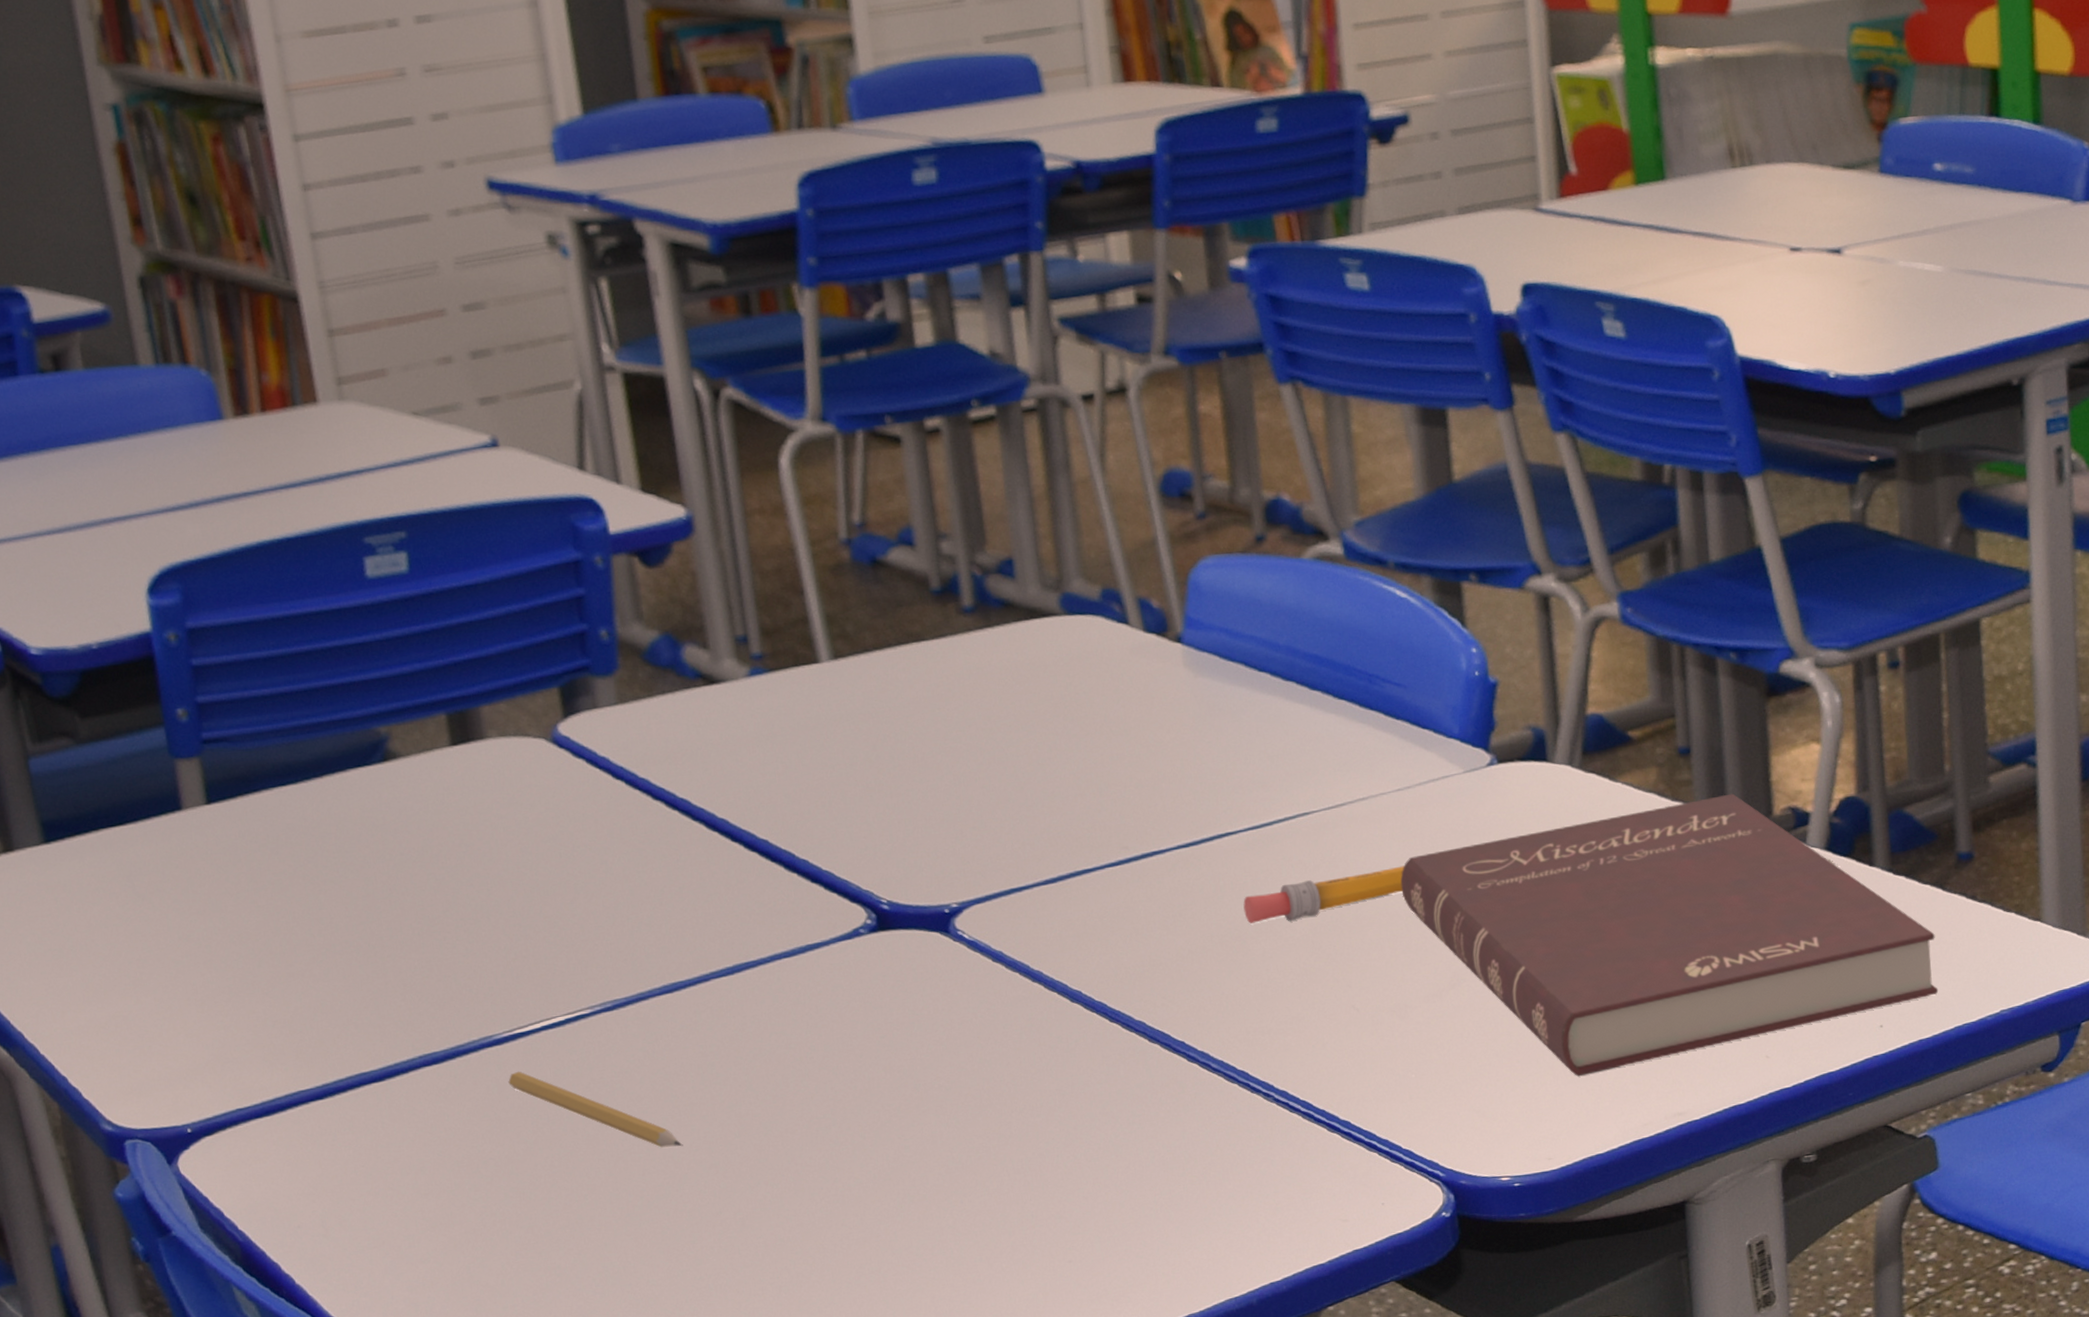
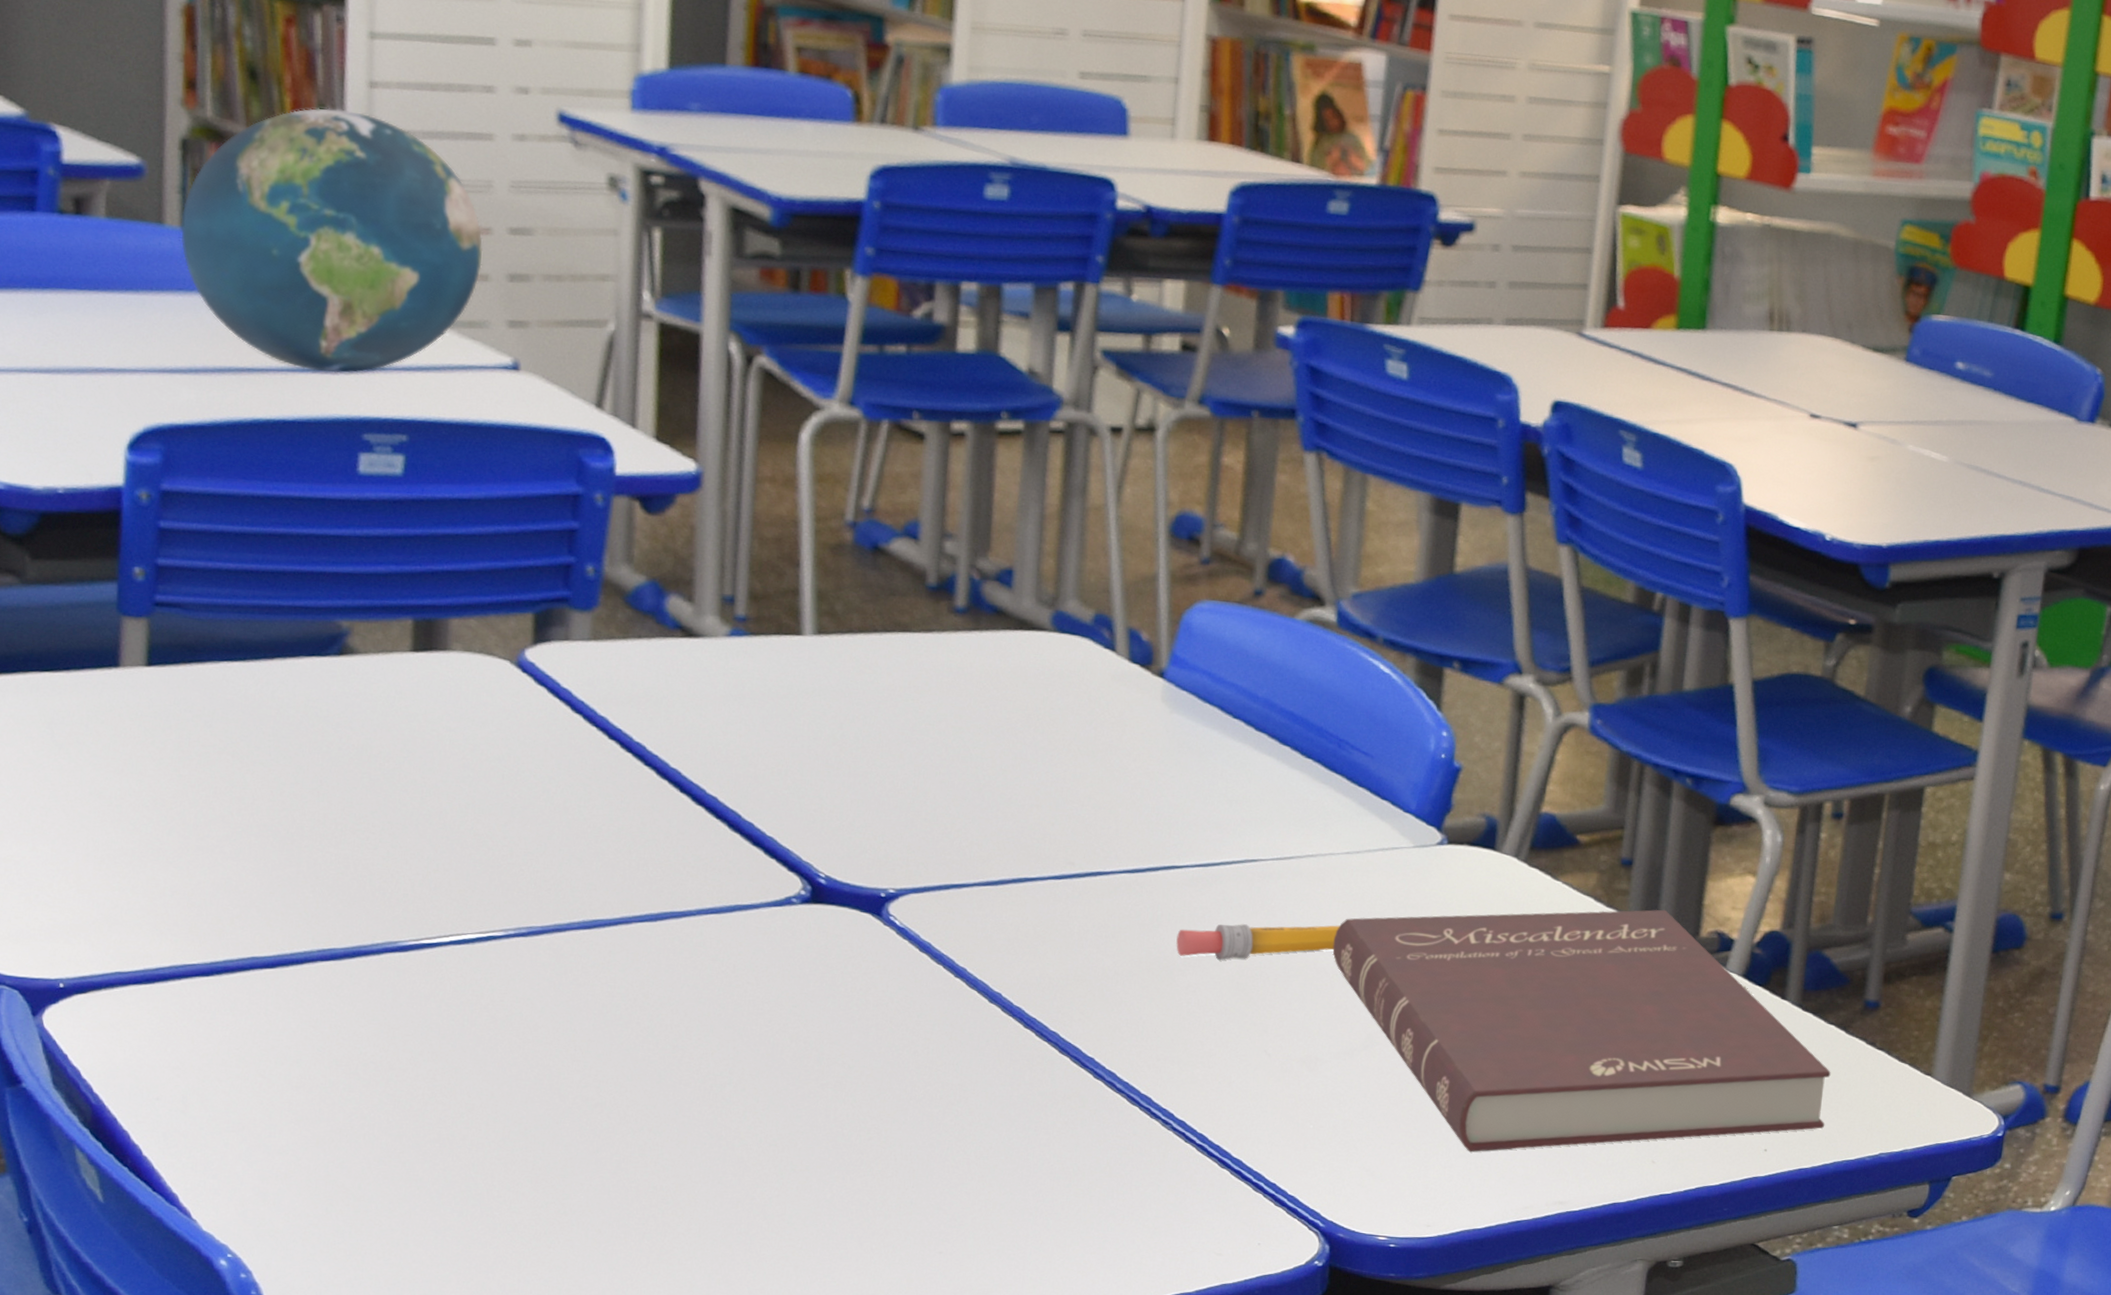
globe: none [153,217,444,484] -> present [181,108,483,373]
pencil: present [508,1071,683,1148] -> none [405,980,572,1081]

